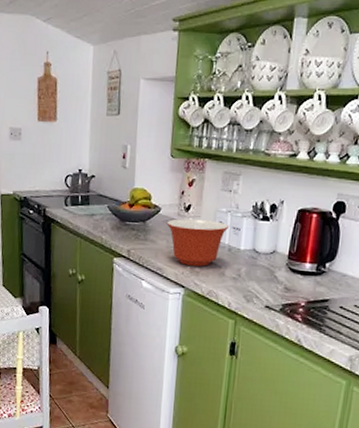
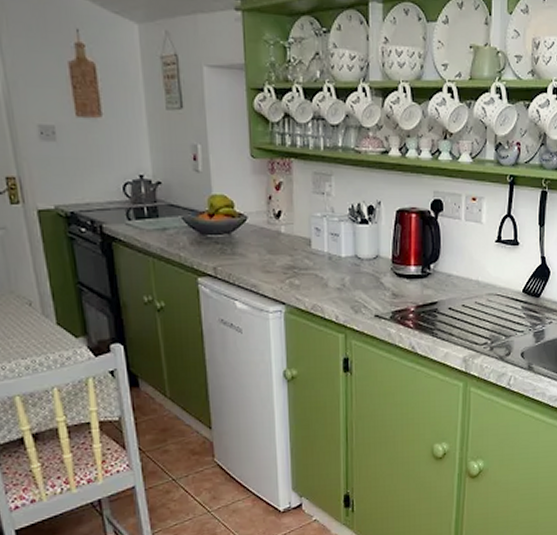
mixing bowl: present [166,219,230,266] -> none [255,226,327,279]

